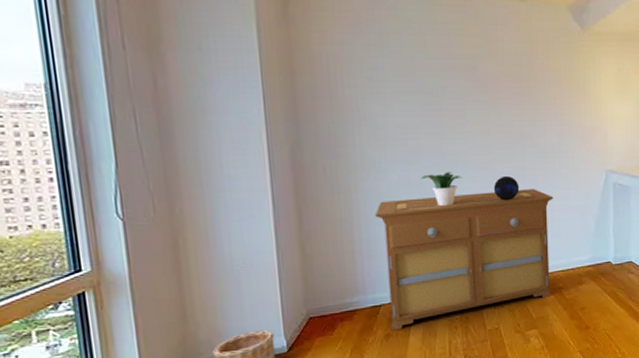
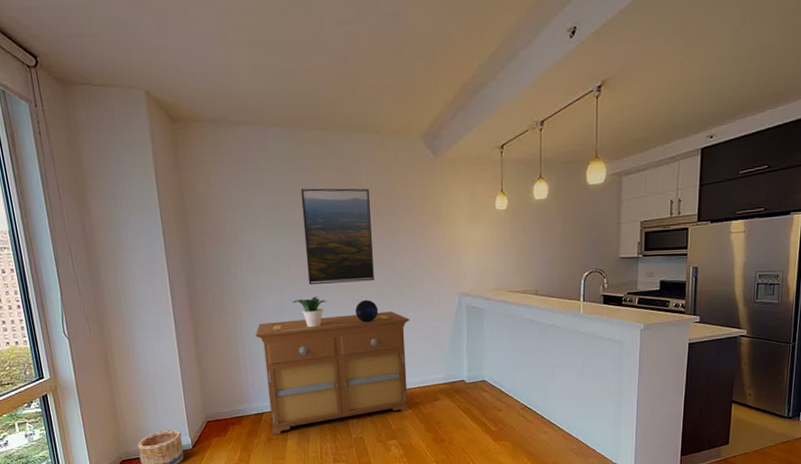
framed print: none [435,54,516,159] -> present [300,188,374,285]

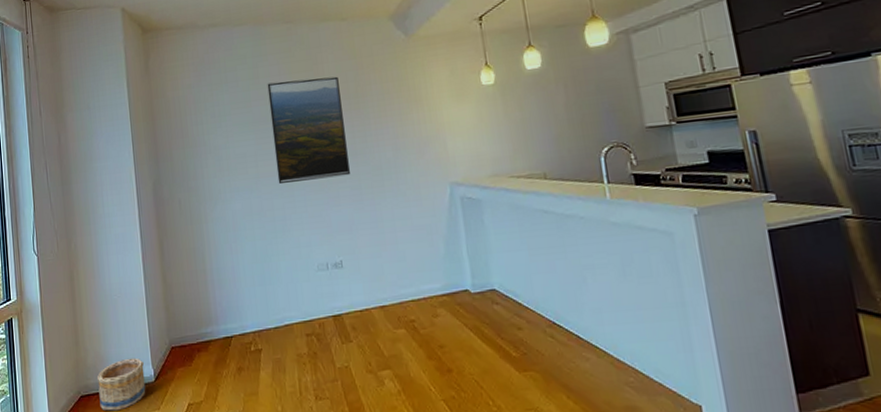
sideboard: present [255,311,410,435] -> none [222,209,402,365]
potted plant: present [292,296,328,328] -> none [261,196,300,233]
decorative sphere: present [355,299,379,323] -> none [330,196,358,224]

